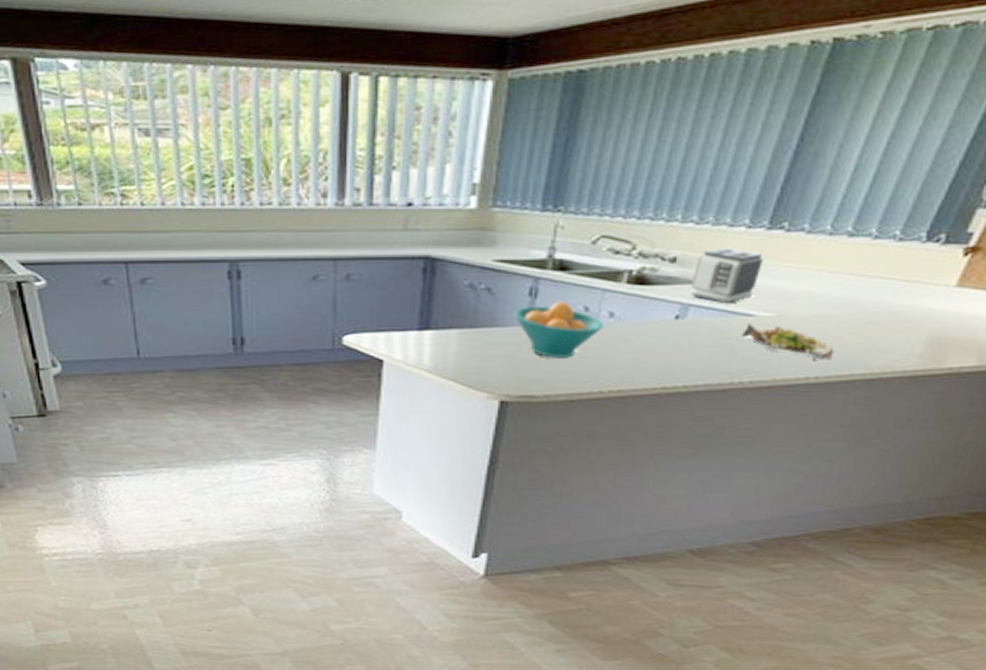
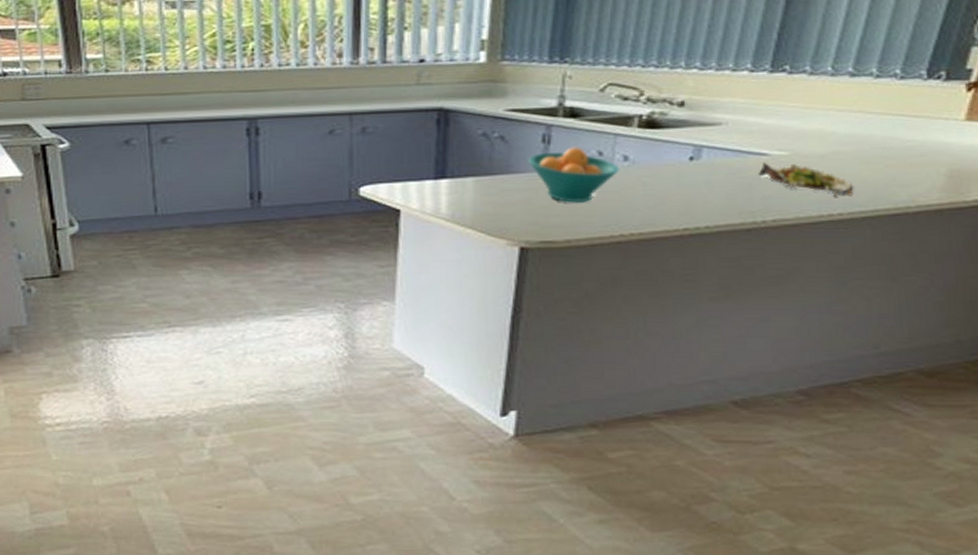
toaster: present [691,247,763,303] -> none [702,90,770,144]

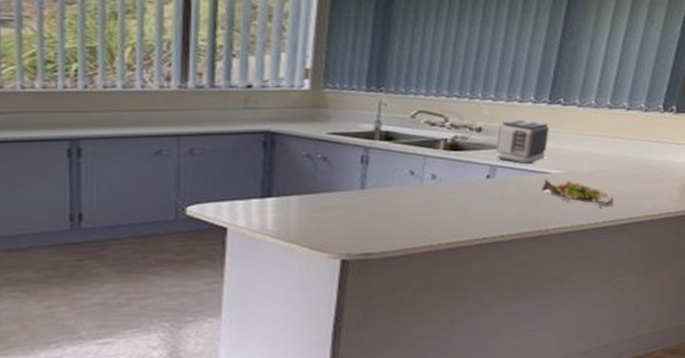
fruit bowl: present [527,146,619,203] -> none [347,166,428,218]
toaster: none [702,90,770,144] -> present [496,119,549,164]

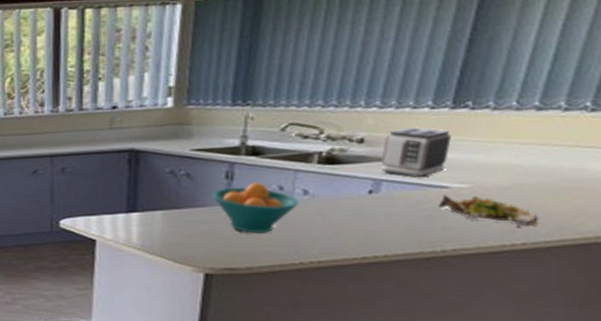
fruit bowl: none [347,166,428,218] -> present [211,182,299,234]

